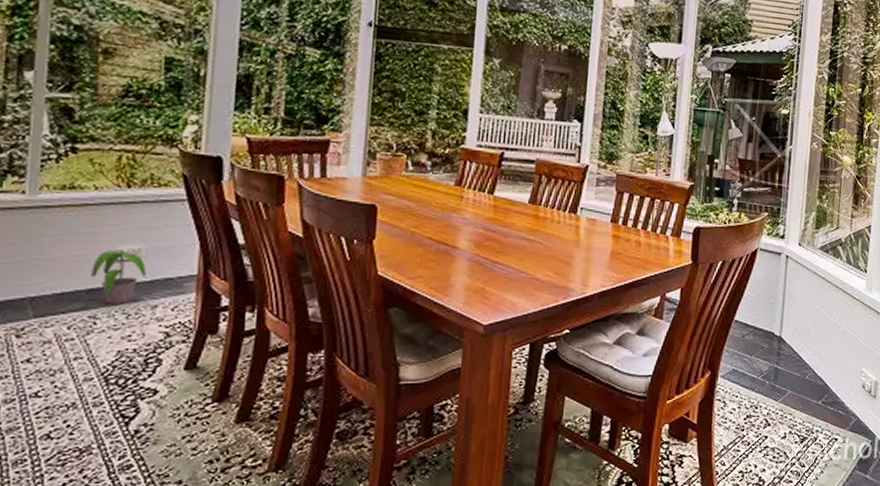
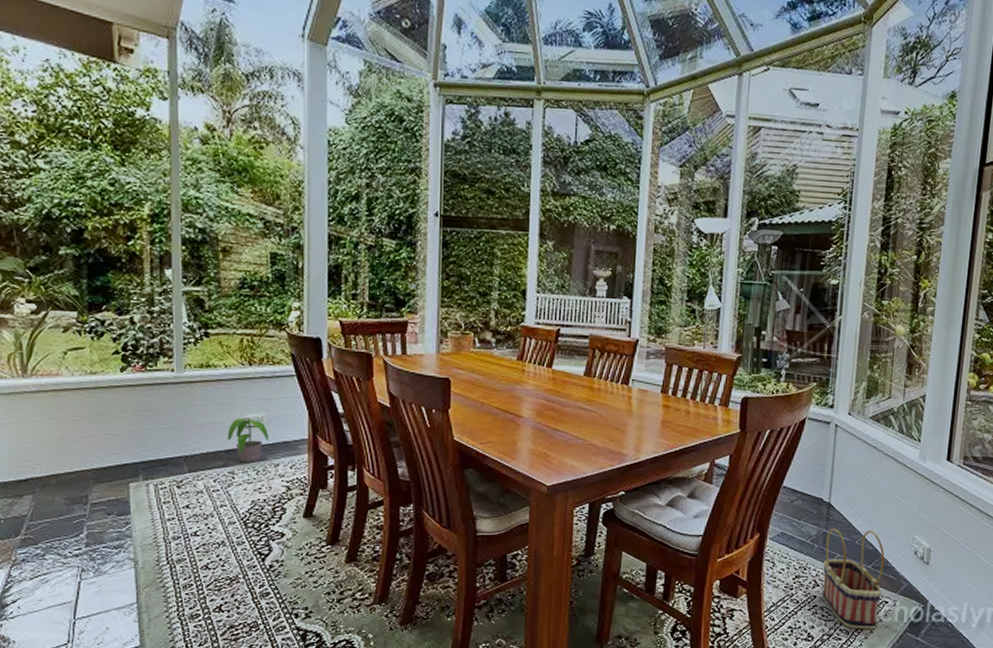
basket: none [773,364,834,470] -> present [822,529,885,629]

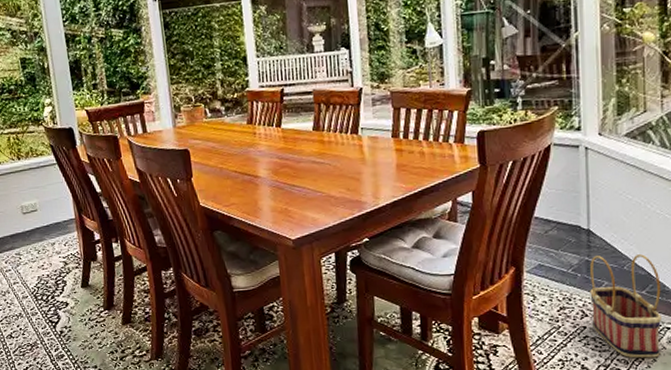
potted plant: present [227,417,270,463] -> none [9,205,44,244]

